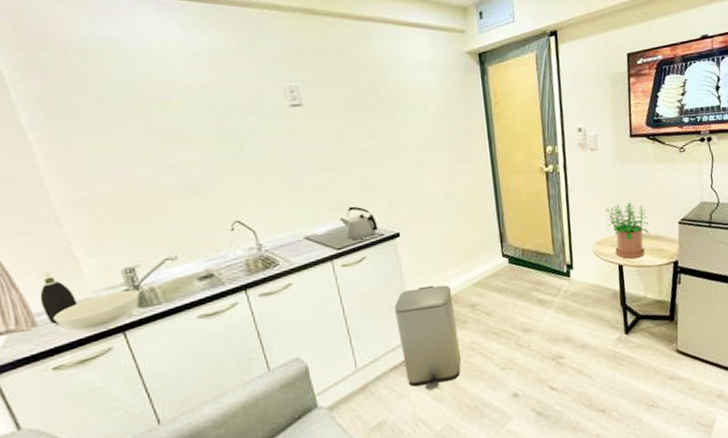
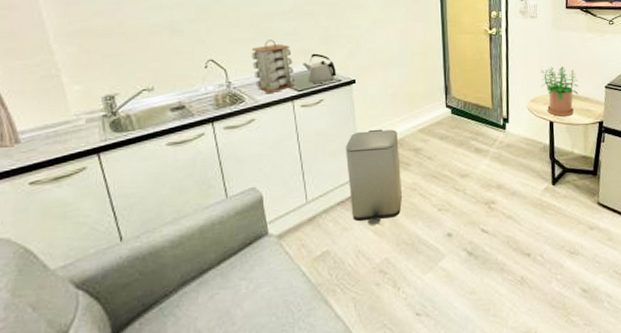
soap dispenser: present [37,272,78,325] -> none [25,95,59,143]
bowl: present [53,290,140,333] -> none [35,116,116,153]
spice rack: none [281,194,333,254] -> present [251,40,294,93]

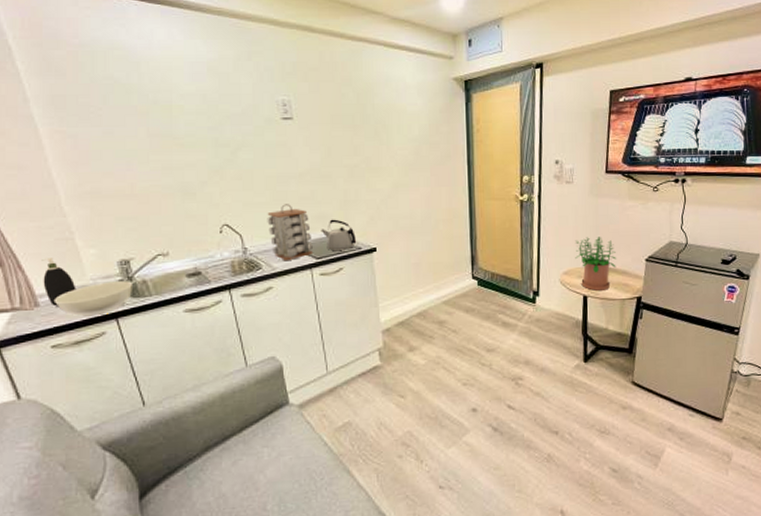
soap dispenser: none [25,95,59,143] -> present [41,258,76,307]
bowl: none [35,116,116,153] -> present [53,281,132,317]
pedal bin: present [345,129,402,225] -> none [366,300,425,398]

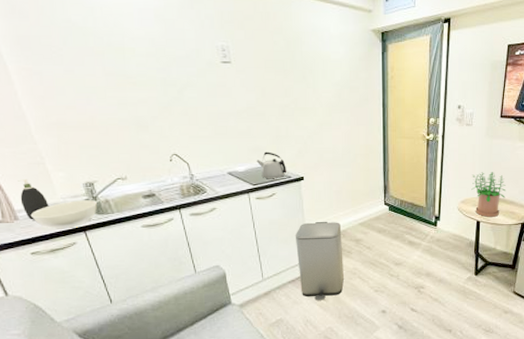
spice rack: present [267,204,313,260] -> none [210,137,250,186]
pedal bin: none [366,300,425,398] -> present [295,221,344,301]

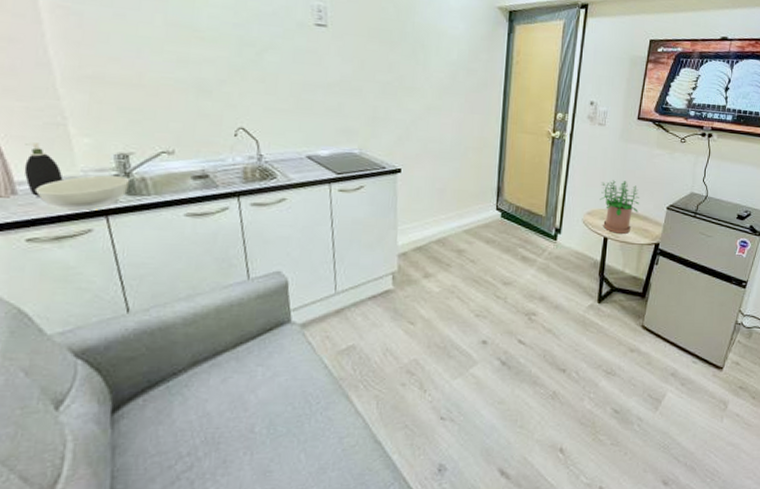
kettle: present [256,152,287,179] -> none [344,134,382,169]
pedal bin: present [295,221,344,301] -> none [382,224,442,324]

